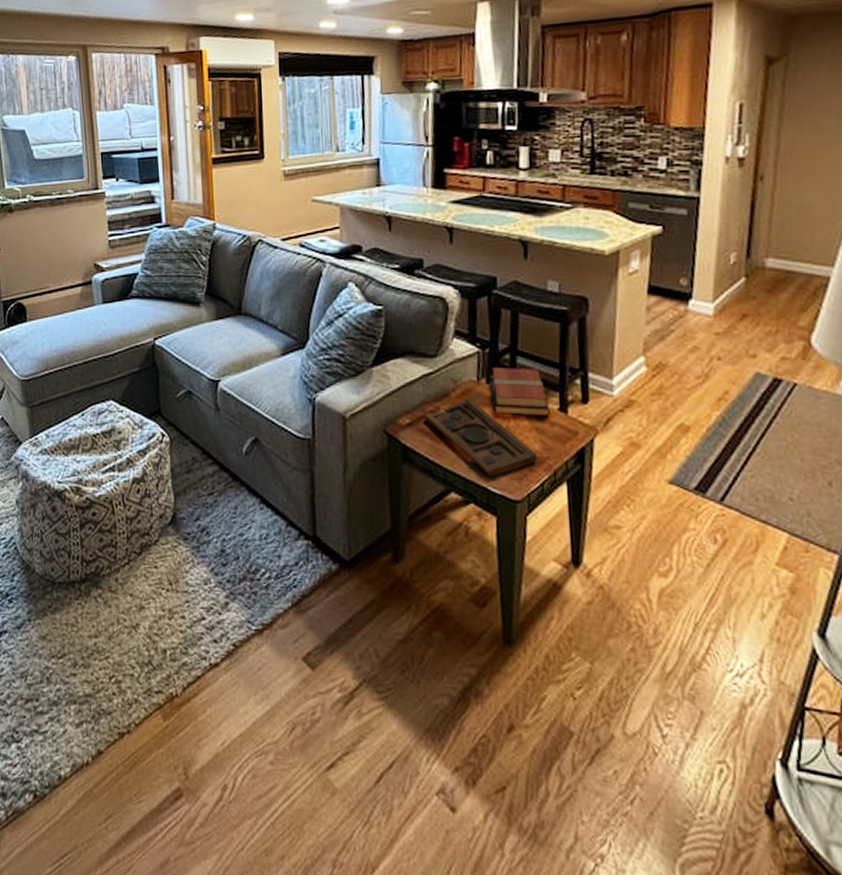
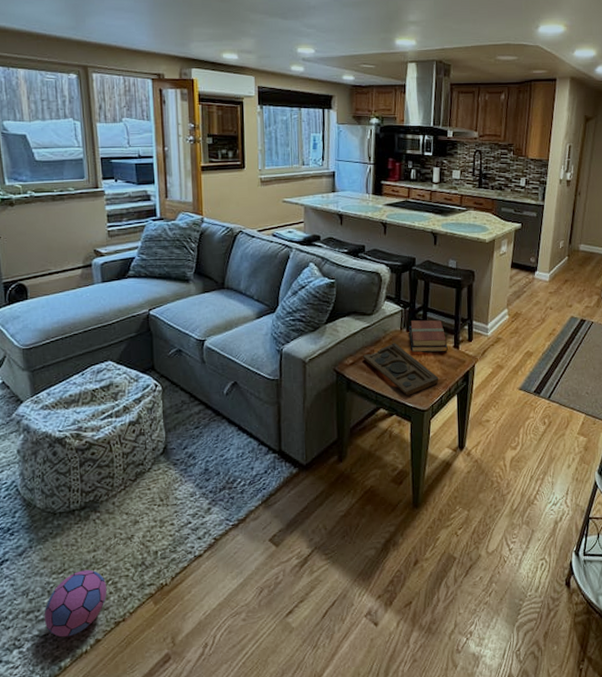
toy ball: none [43,658,110,740] -> present [44,569,107,638]

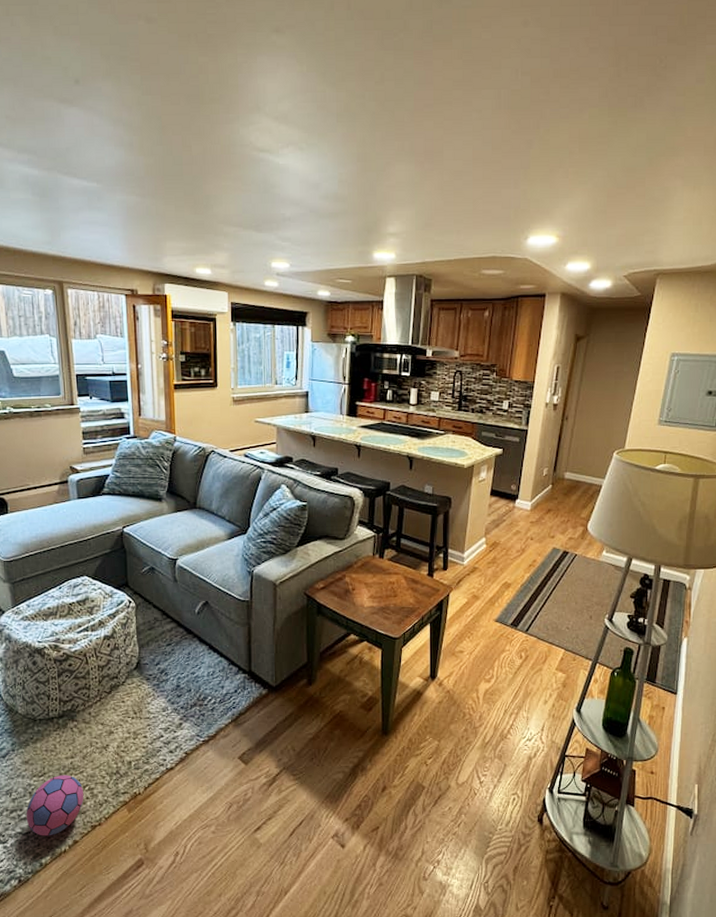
decorative tray: present [363,343,439,395] -> none [334,568,412,622]
books: present [409,320,448,353] -> none [382,546,422,580]

